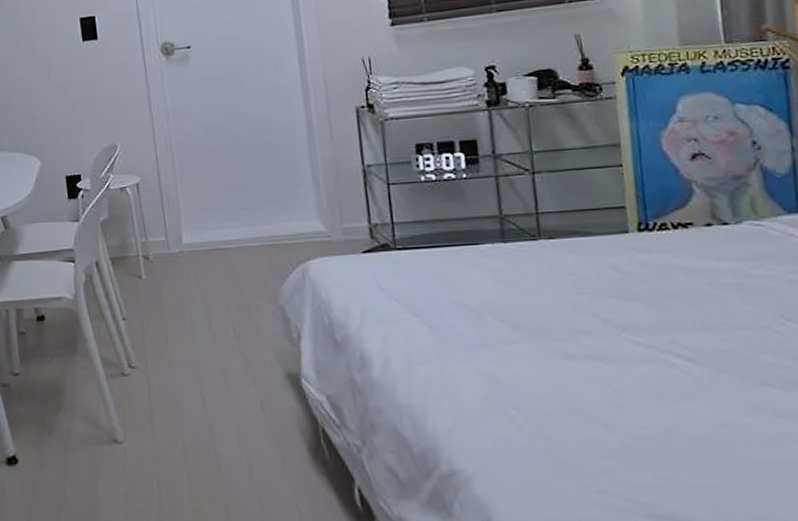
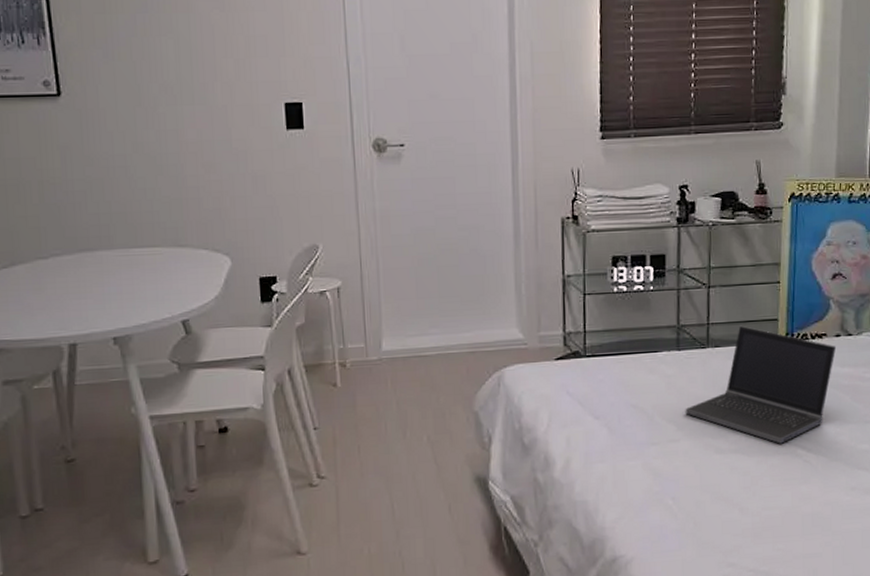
laptop computer: none [519,214,709,351] -> present [685,325,837,444]

